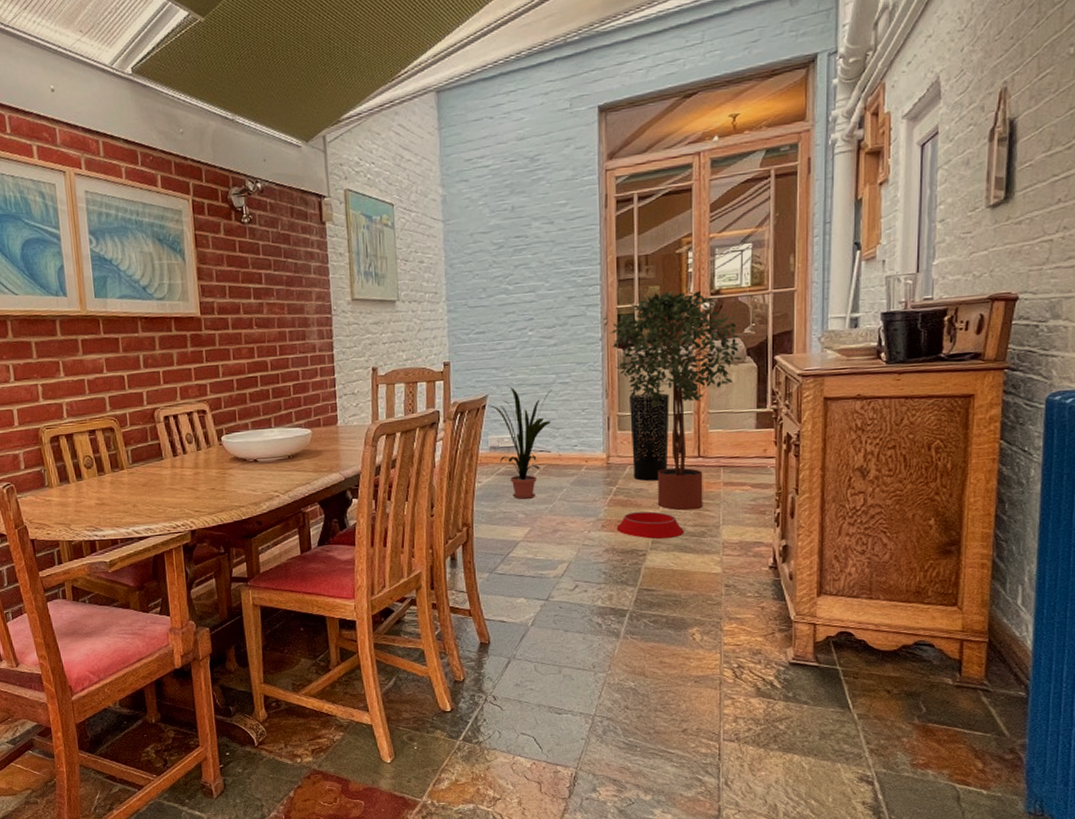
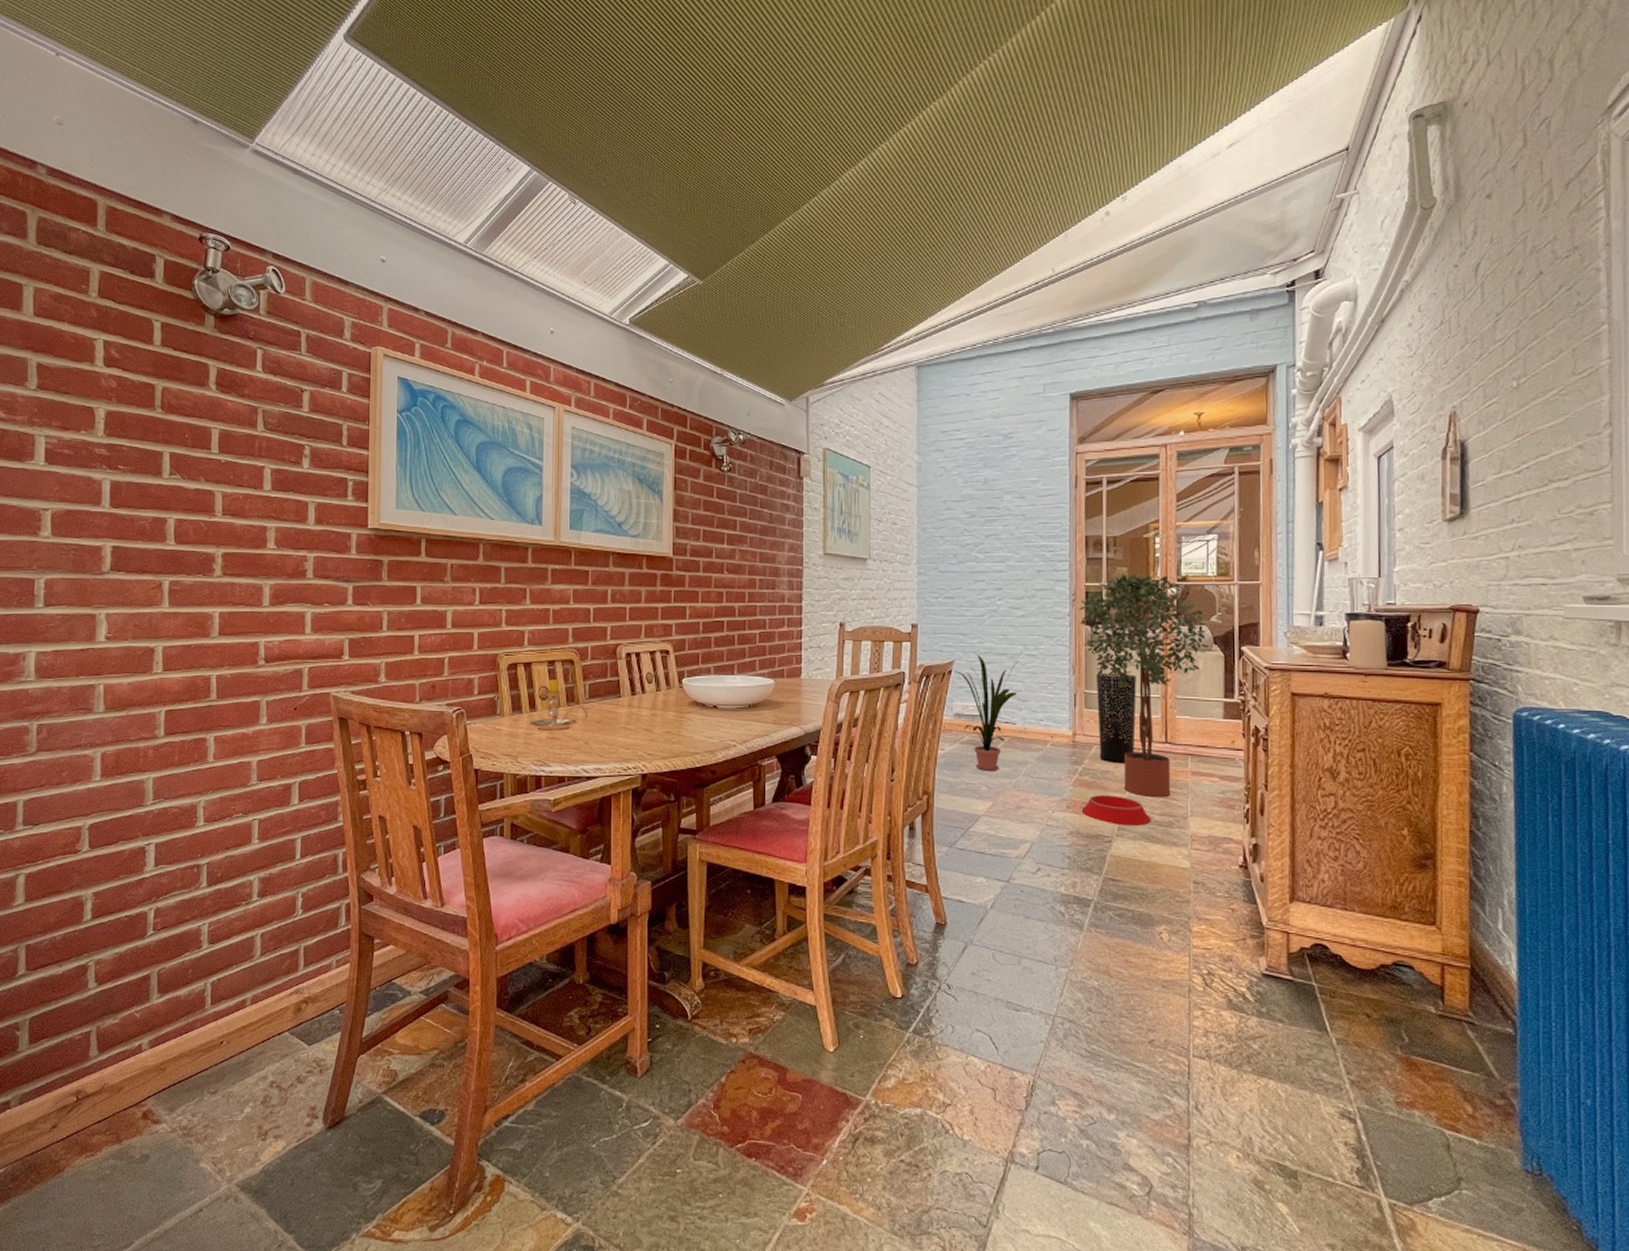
candlestick: none [78,447,134,498] -> present [530,678,588,731]
candle: none [881,316,923,369] -> present [1347,619,1389,671]

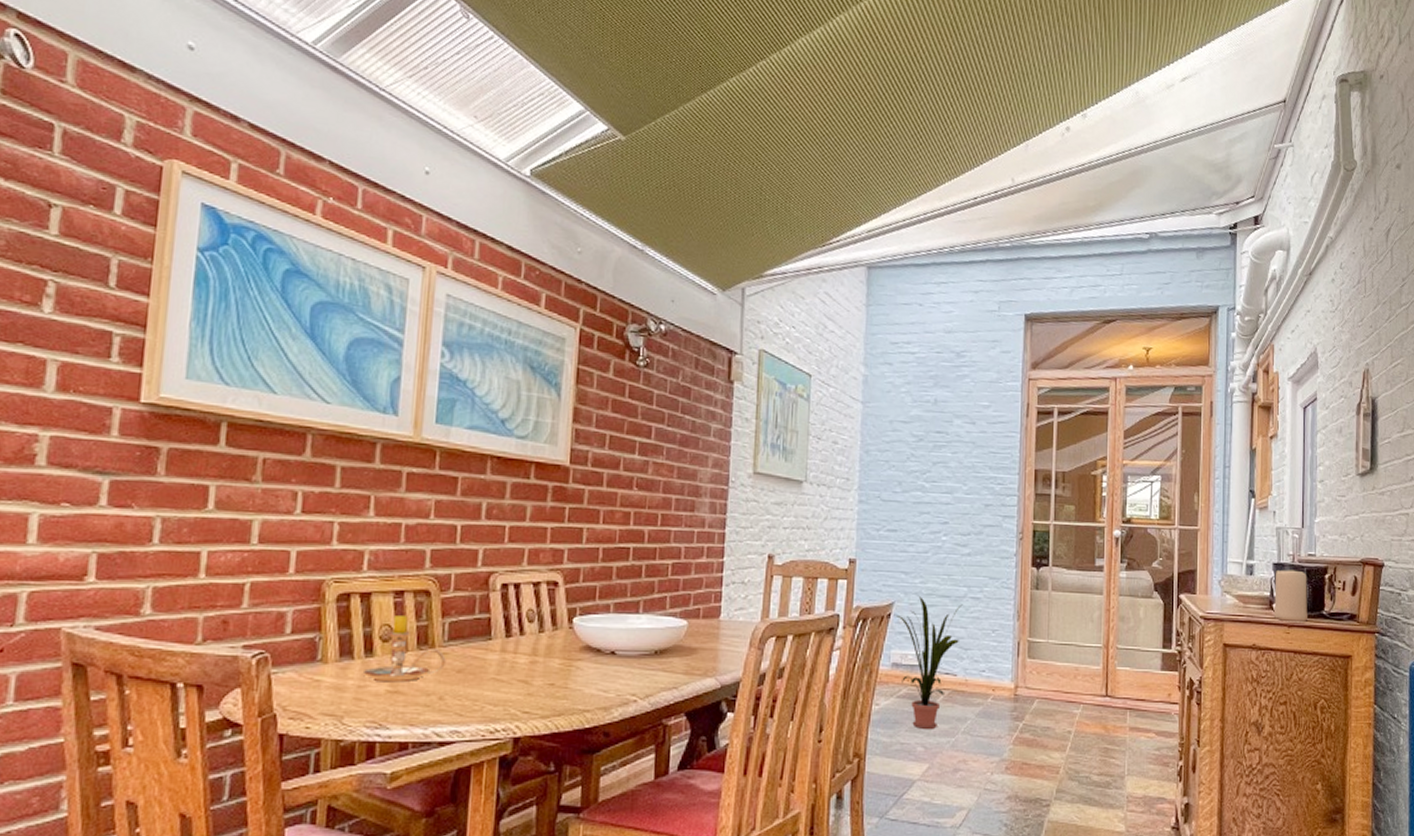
potted tree: present [1077,573,1210,798] -> none [1024,512,1151,756]
pet bowl: present [1081,795,1151,825] -> none [1020,754,1089,787]
umbrella stand: present [1096,672,1137,764] -> none [1040,619,1080,719]

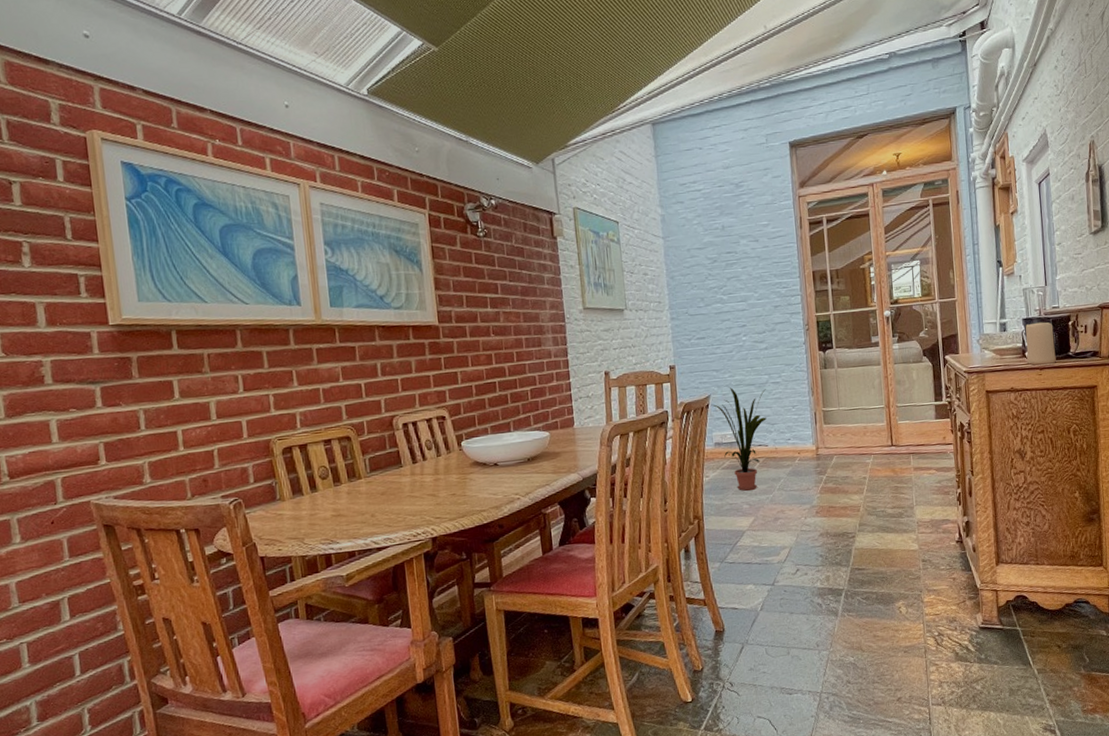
candlestick: present [363,614,446,683] -> none [312,457,372,510]

